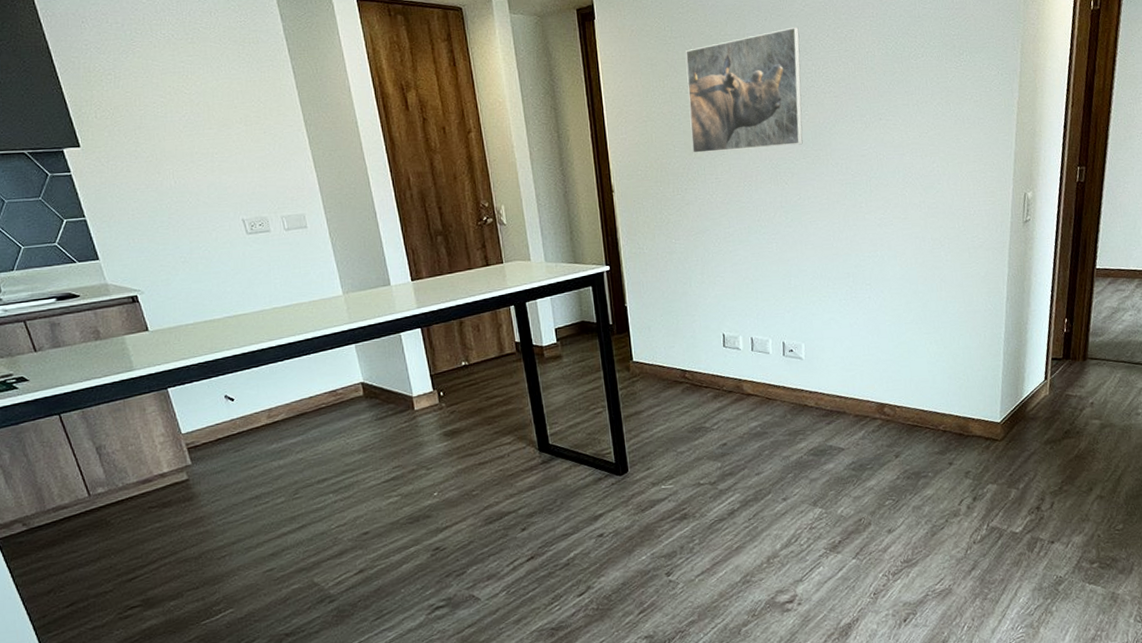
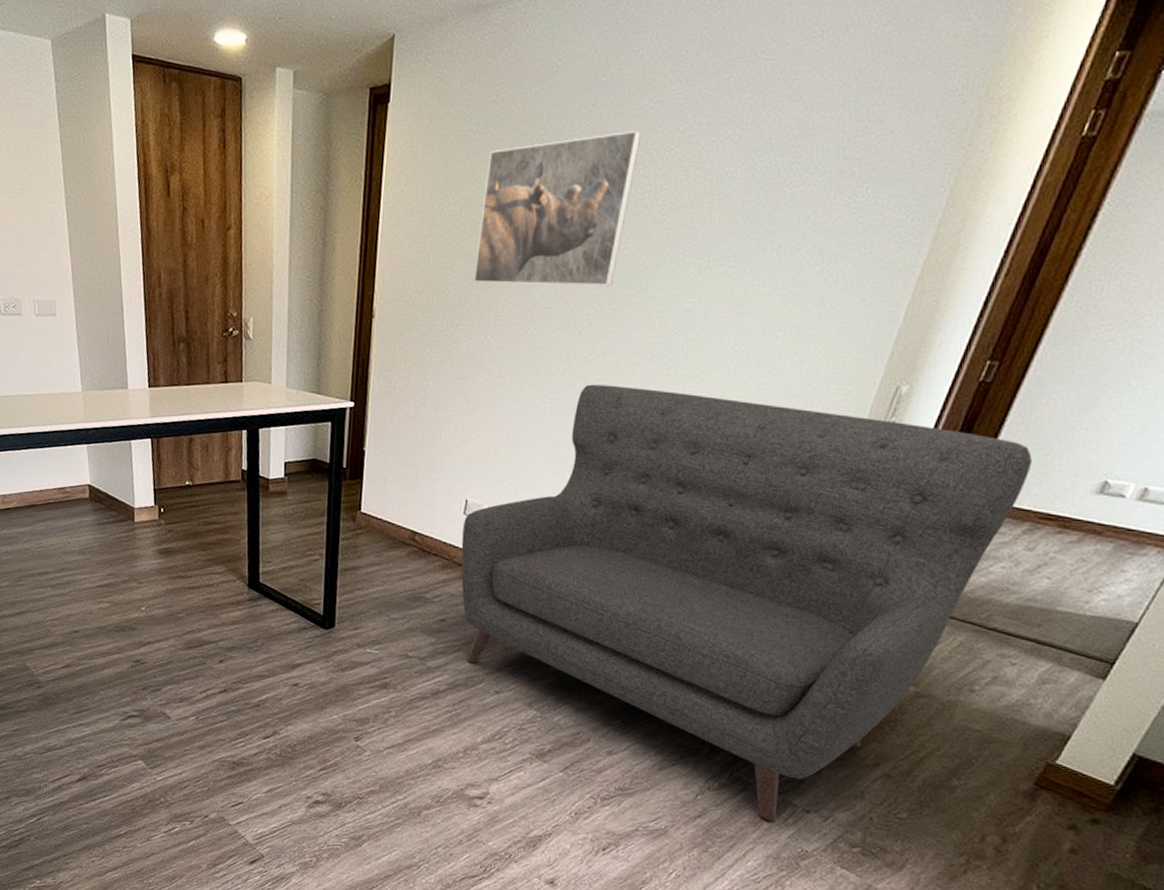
sofa: none [725,219,1127,558] -> present [461,384,1033,821]

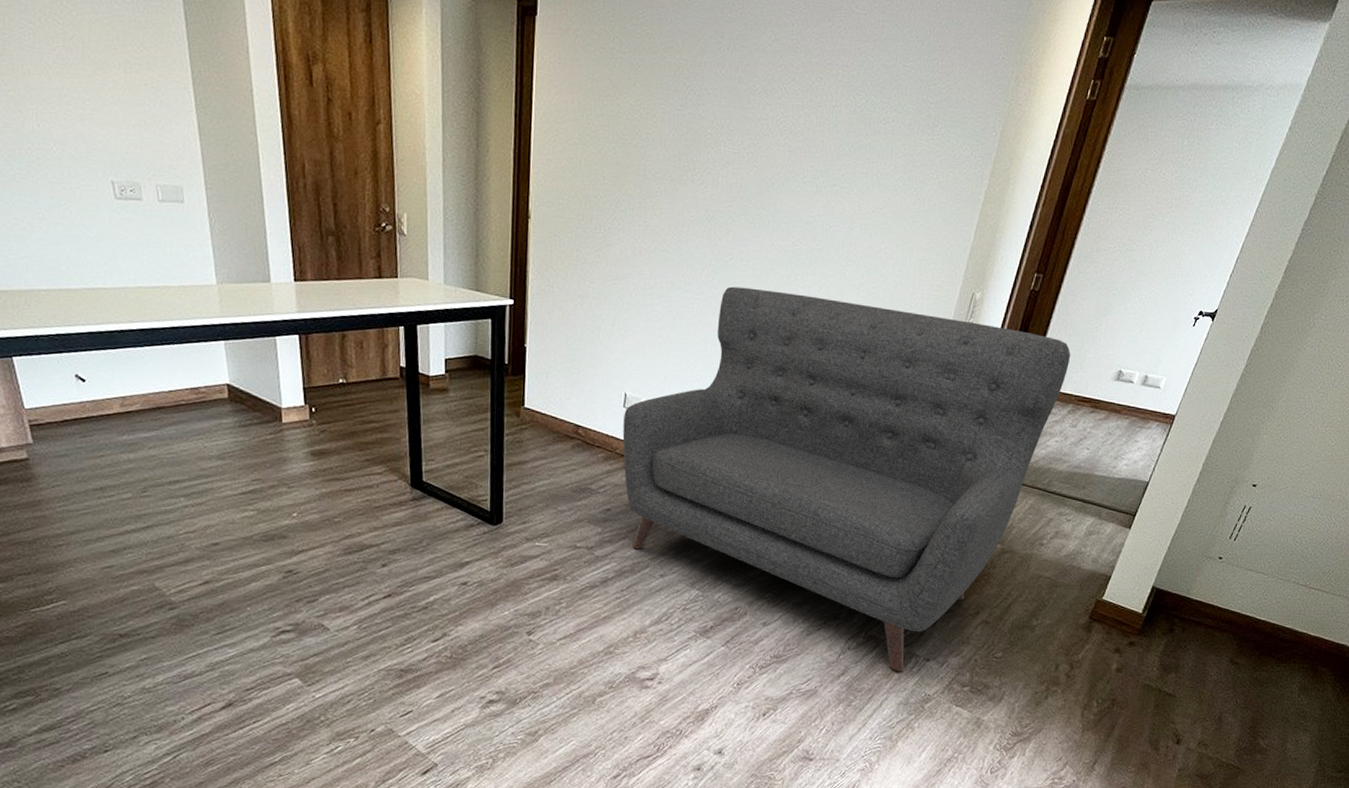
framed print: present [473,130,641,287] -> none [622,62,763,199]

